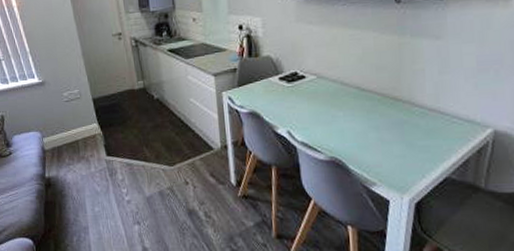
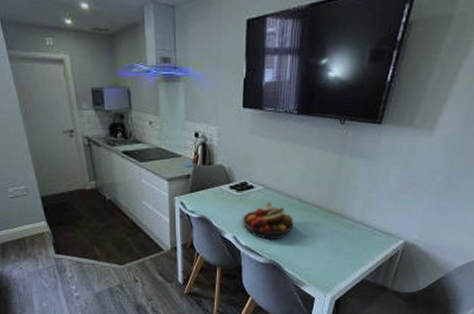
fruit bowl: none [296,90,355,134] -> present [243,201,294,240]

